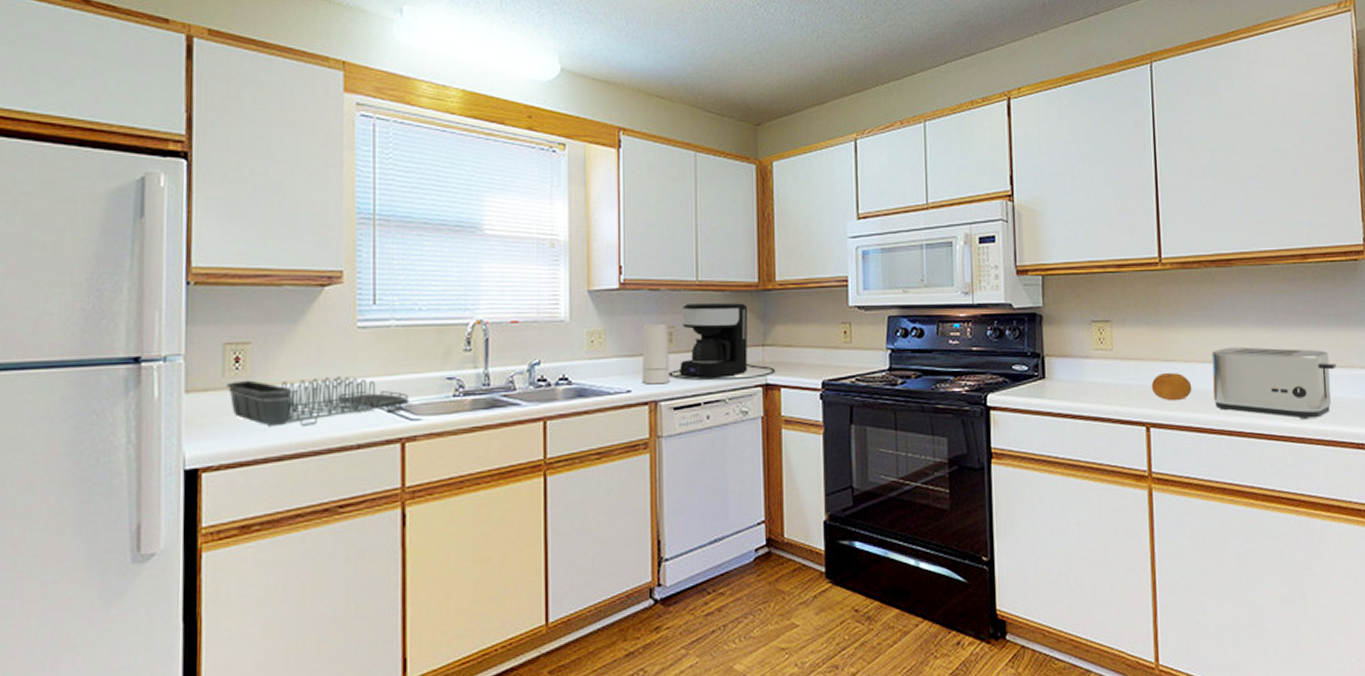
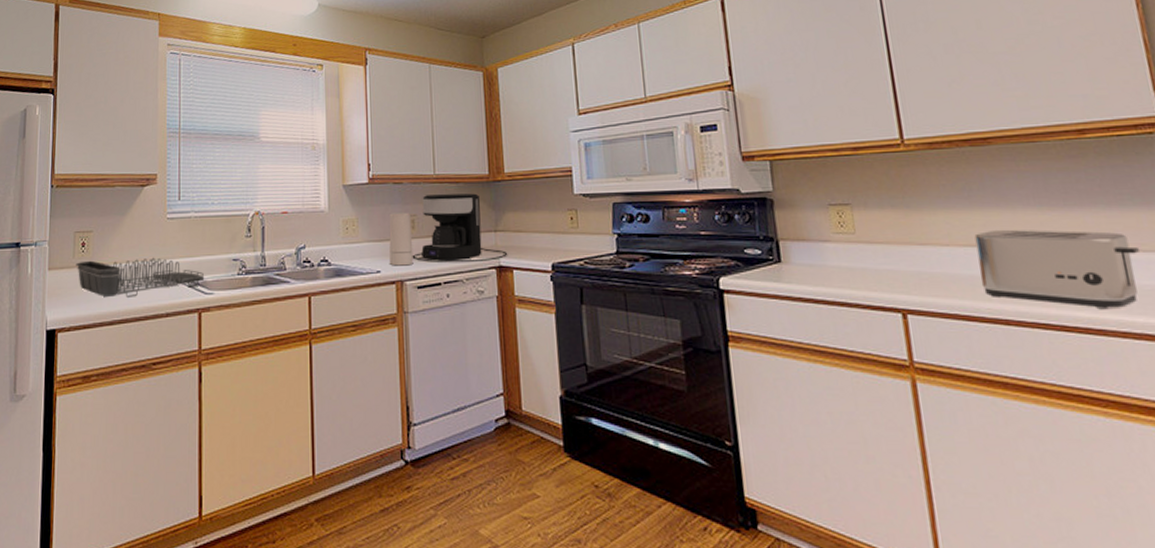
fruit: present [1151,372,1192,401] -> none [903,256,955,287]

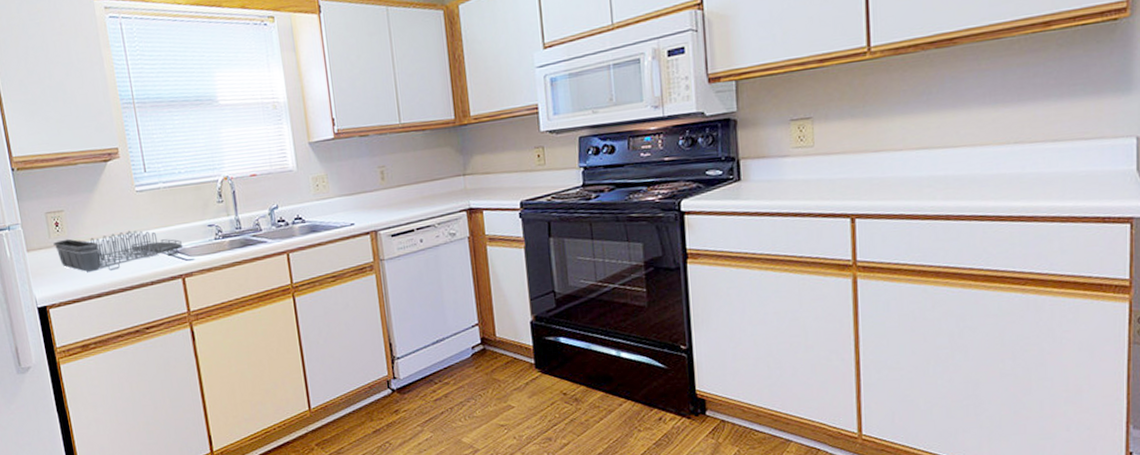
canister: present [389,212,414,266] -> none [358,164,386,218]
coffee maker: present [412,193,508,263] -> none [384,139,478,211]
toaster: present [974,229,1139,310] -> none [928,123,1081,198]

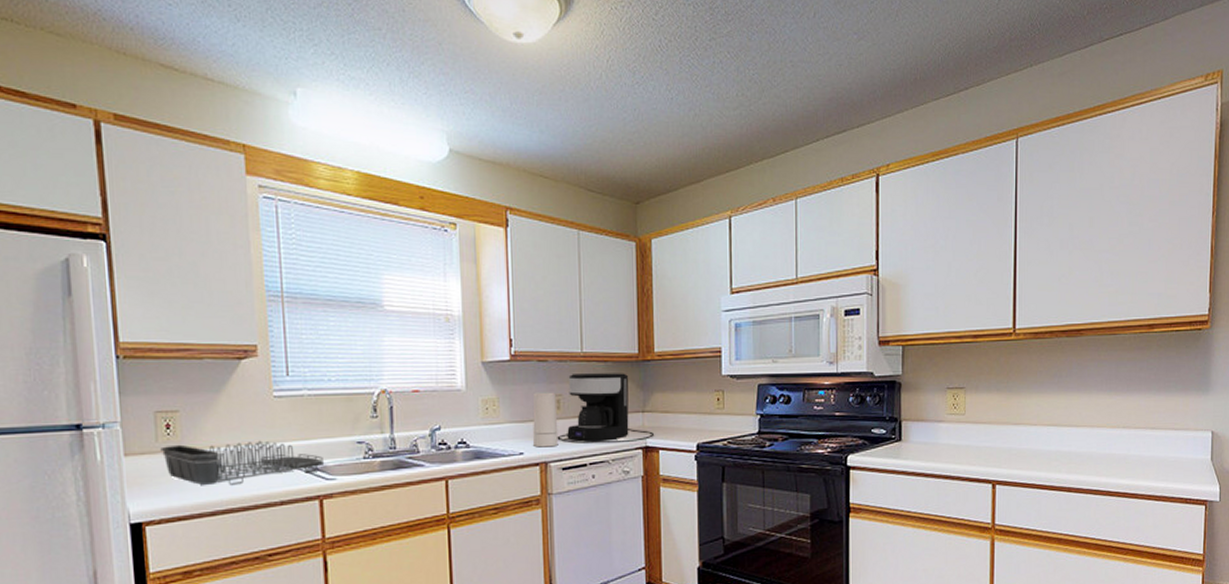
canister: none [358,164,386,218] -> present [533,392,559,448]
coffee maker: none [384,139,478,211] -> present [557,373,655,444]

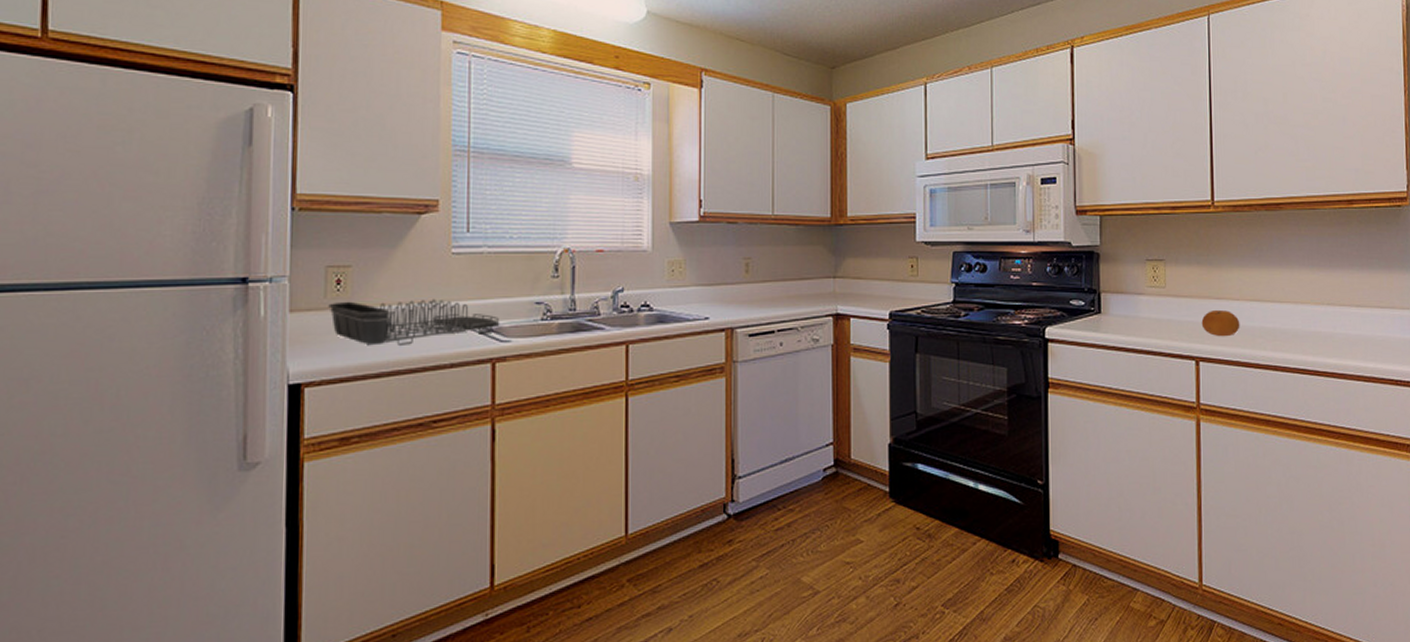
canister: present [533,392,559,448] -> none [720,255,746,312]
coffee maker: present [557,373,655,444] -> none [744,237,846,310]
fruit: none [999,434,1037,461] -> present [1201,309,1240,337]

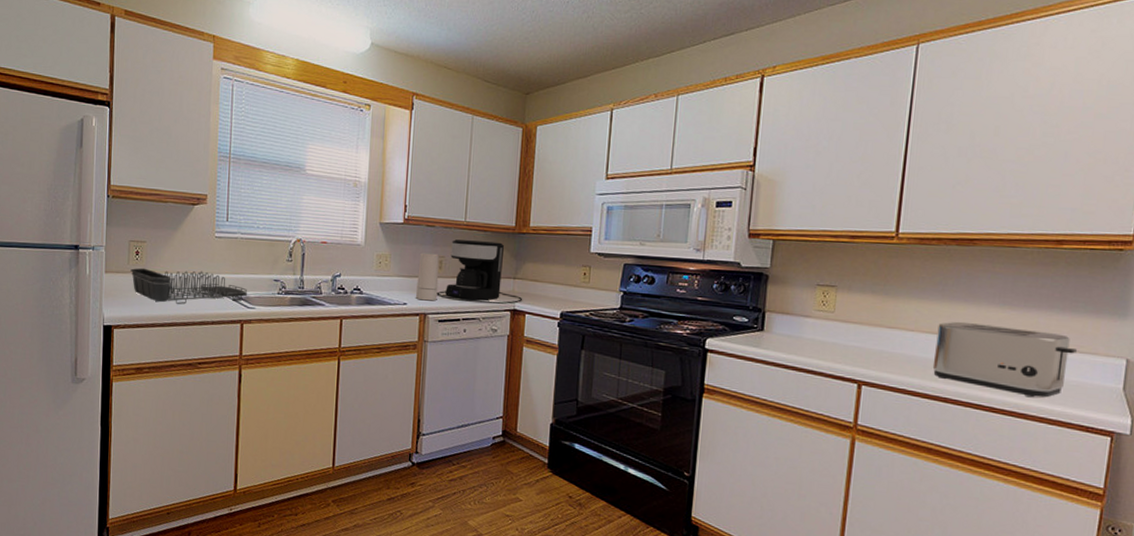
canister: none [720,255,746,312] -> present [416,253,439,301]
coffee maker: none [744,237,846,310] -> present [436,239,523,305]
fruit: present [1201,309,1240,337] -> none [868,338,912,365]
toaster: none [1259,286,1378,357] -> present [932,321,1077,398]

